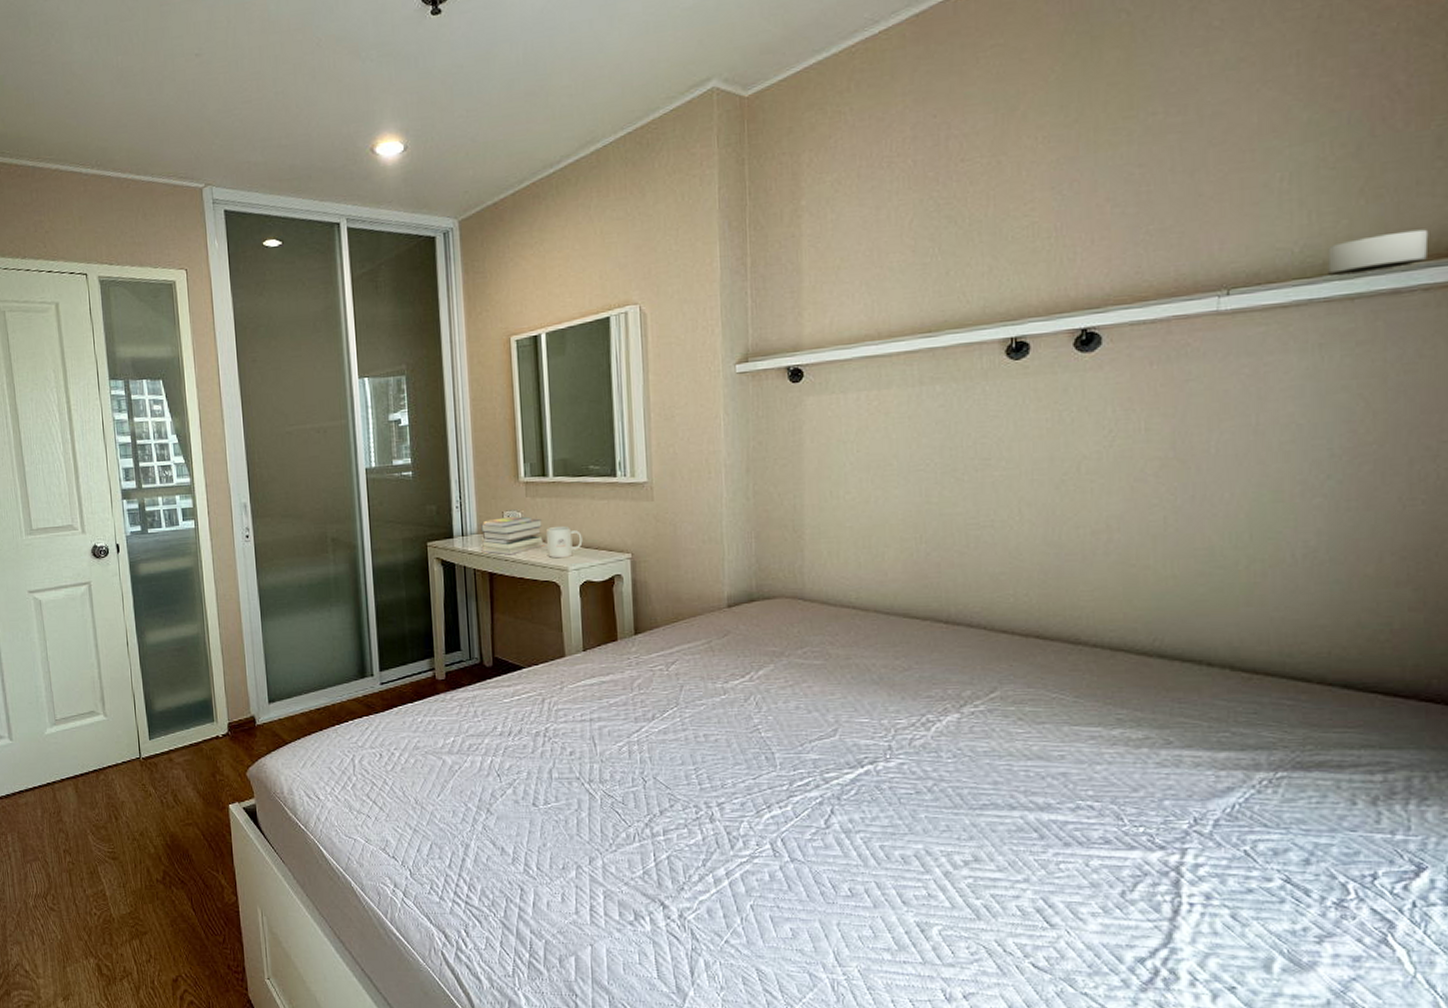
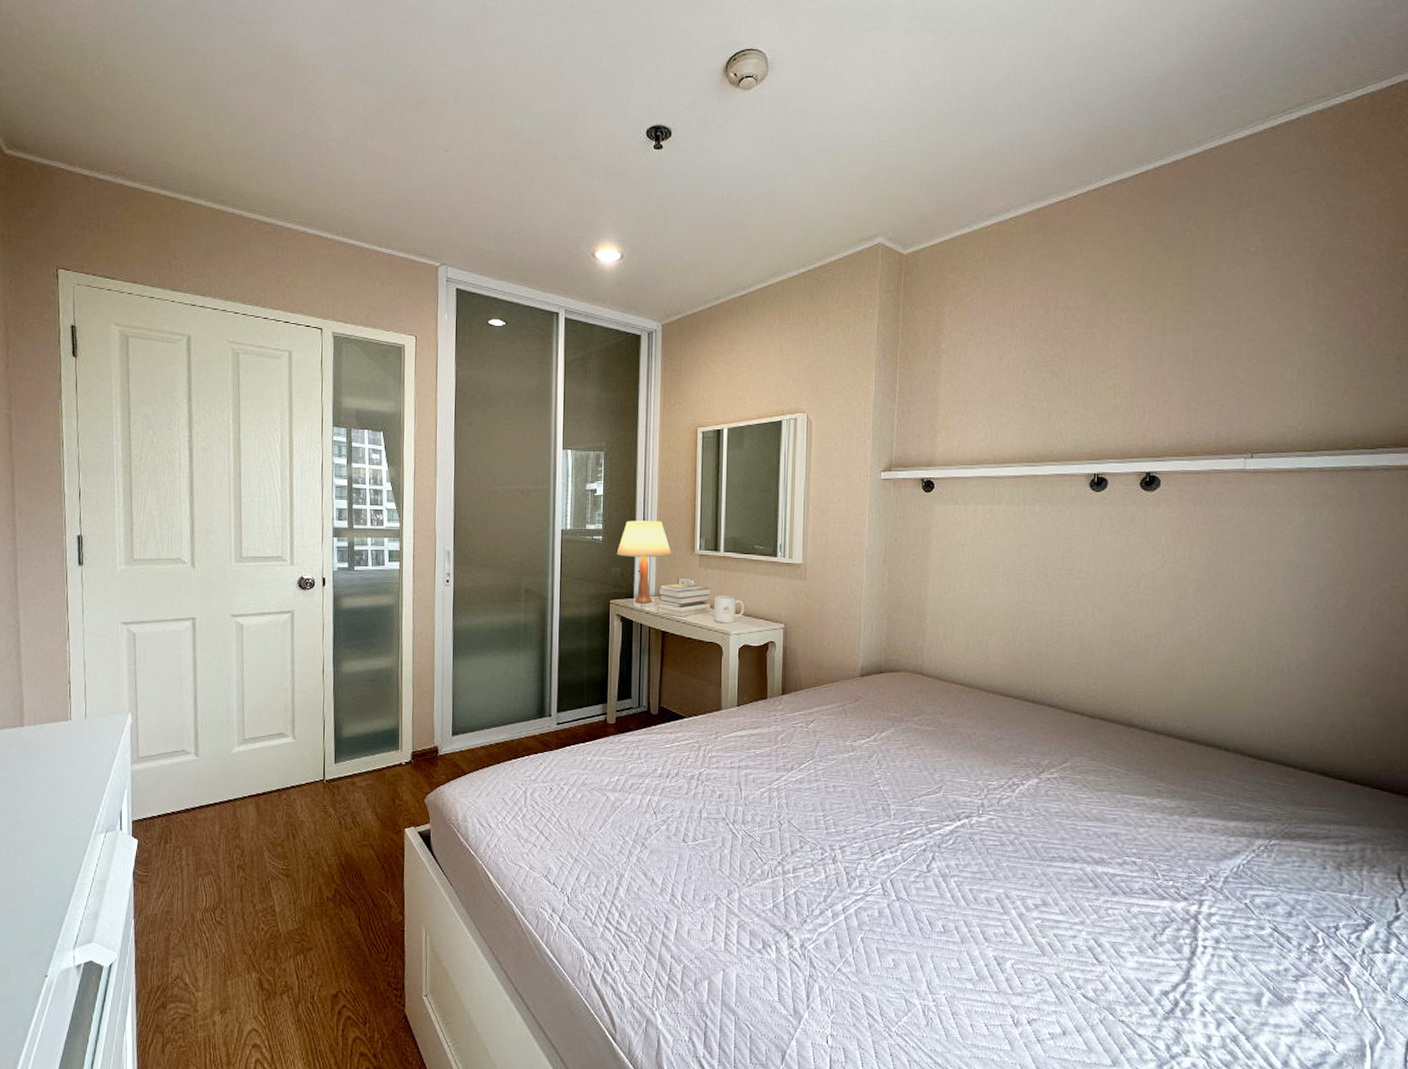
table lamp: none [429,445,493,544] -> present [616,517,672,604]
candle: present [1326,229,1429,276] -> none [1320,424,1390,452]

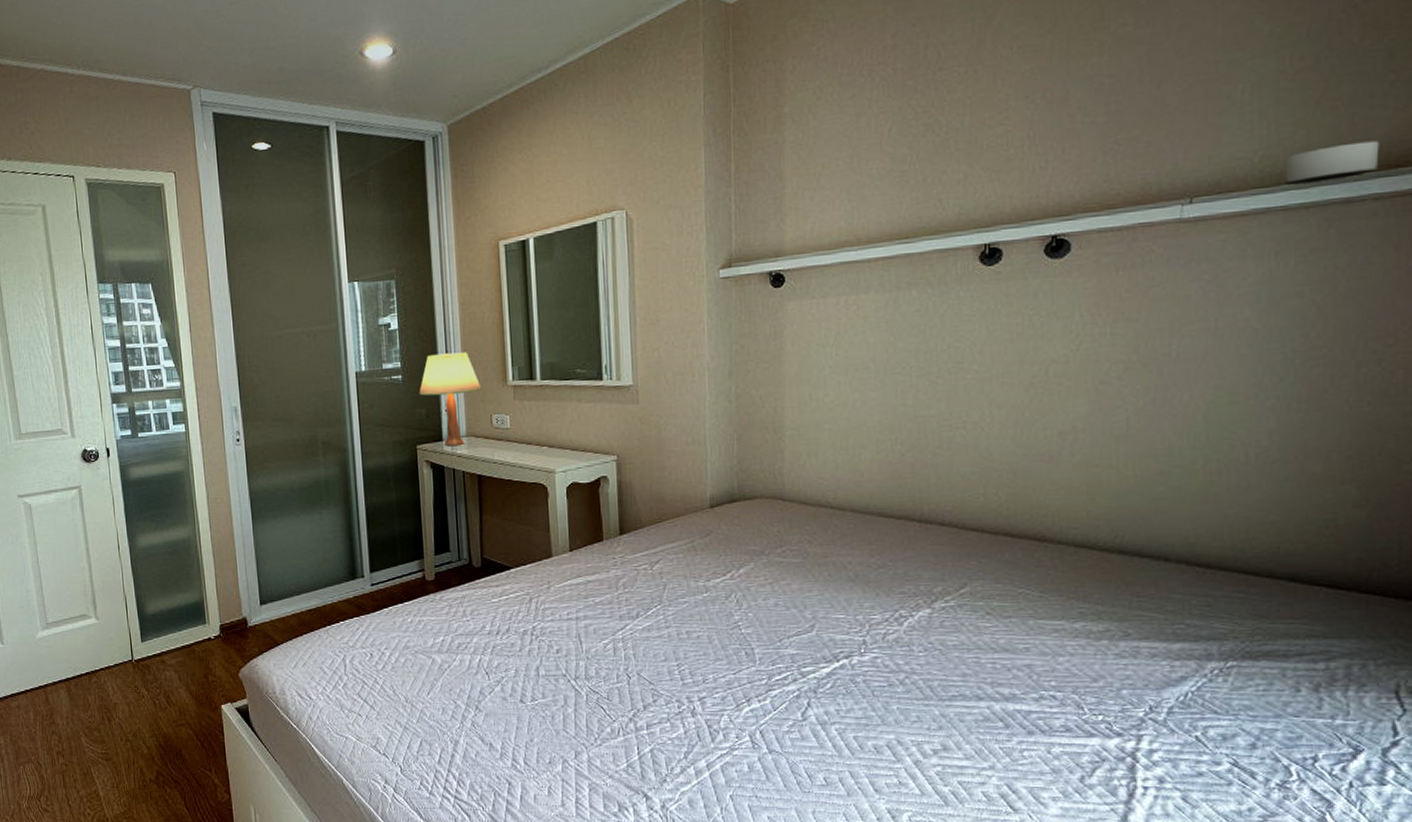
books: present [657,582,711,617] -> none [469,418,531,458]
mug: present [713,595,745,624] -> none [533,428,570,461]
candle: none [1320,424,1390,452] -> present [1284,140,1380,186]

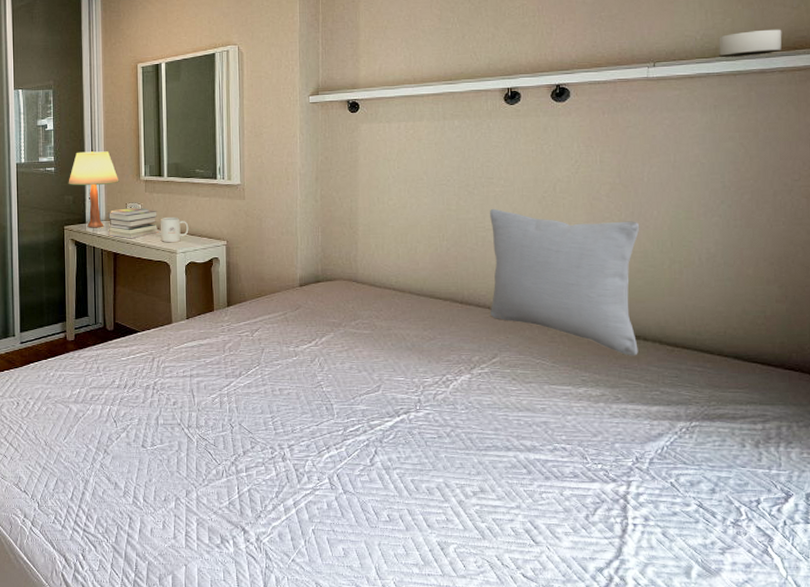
books: none [469,418,531,458] -> present [108,207,158,239]
mug: none [533,428,570,461] -> present [160,216,189,243]
pillow: none [958,400,1164,581] -> present [490,208,640,356]

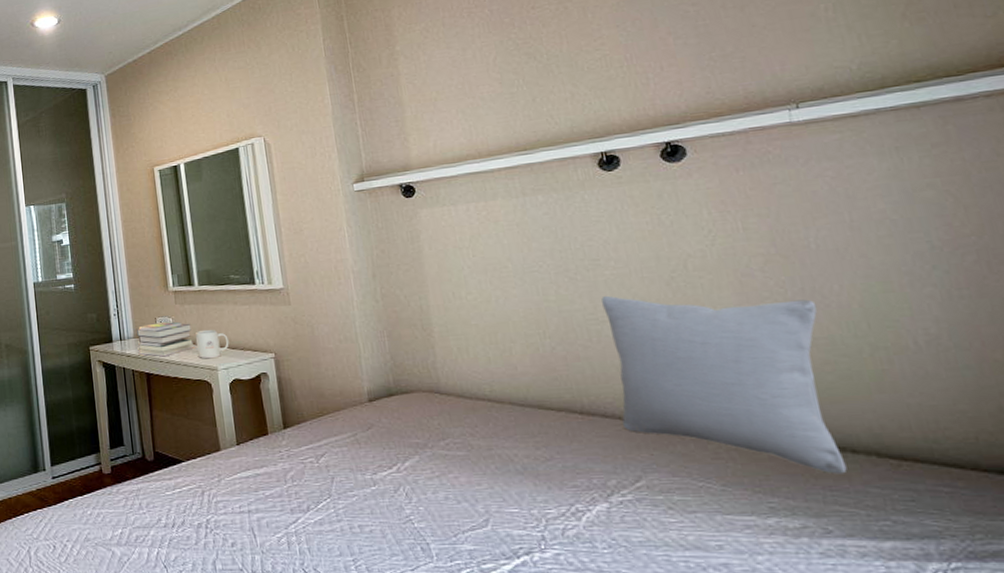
table lamp: present [68,148,119,228] -> none [90,260,146,348]
candle: present [718,29,782,58] -> none [883,44,982,88]

